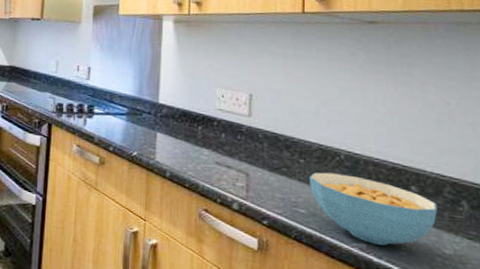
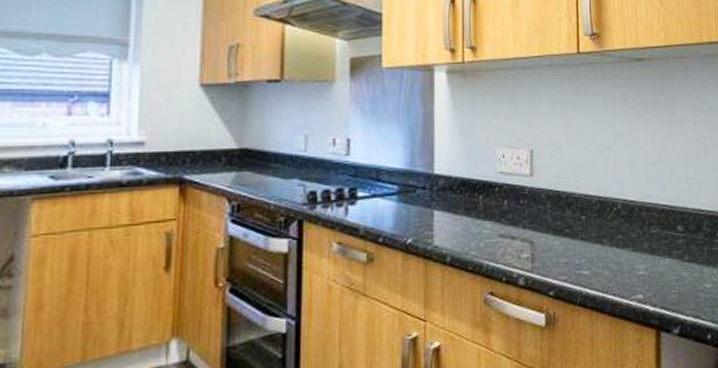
cereal bowl: present [310,172,437,246] -> none [591,225,699,293]

